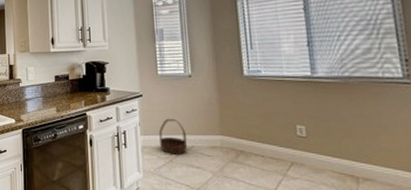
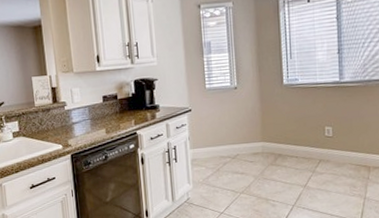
basket: present [159,119,188,155] -> none [207,131,233,164]

